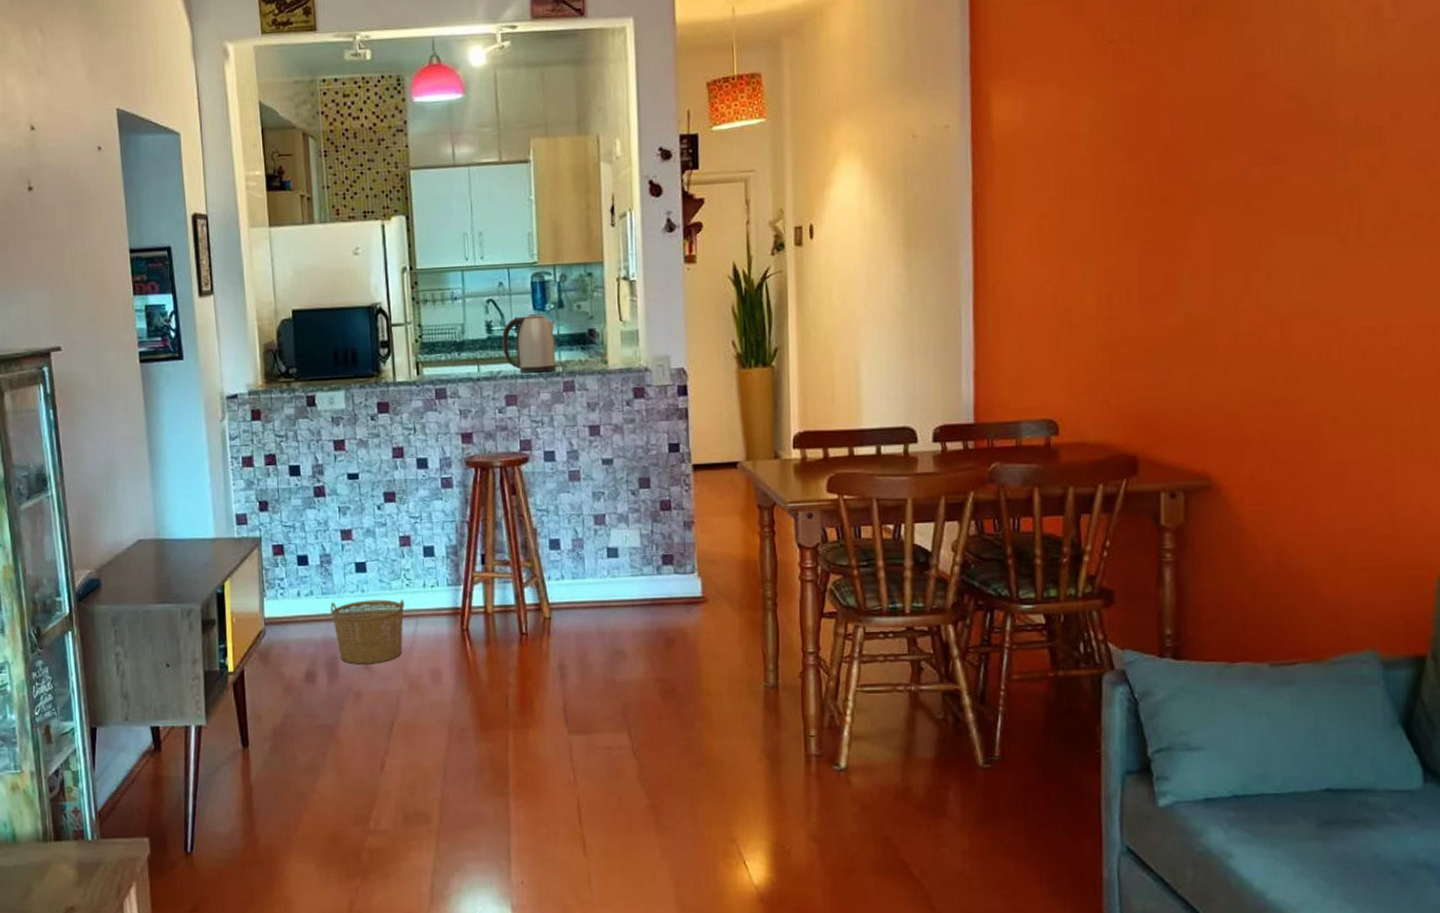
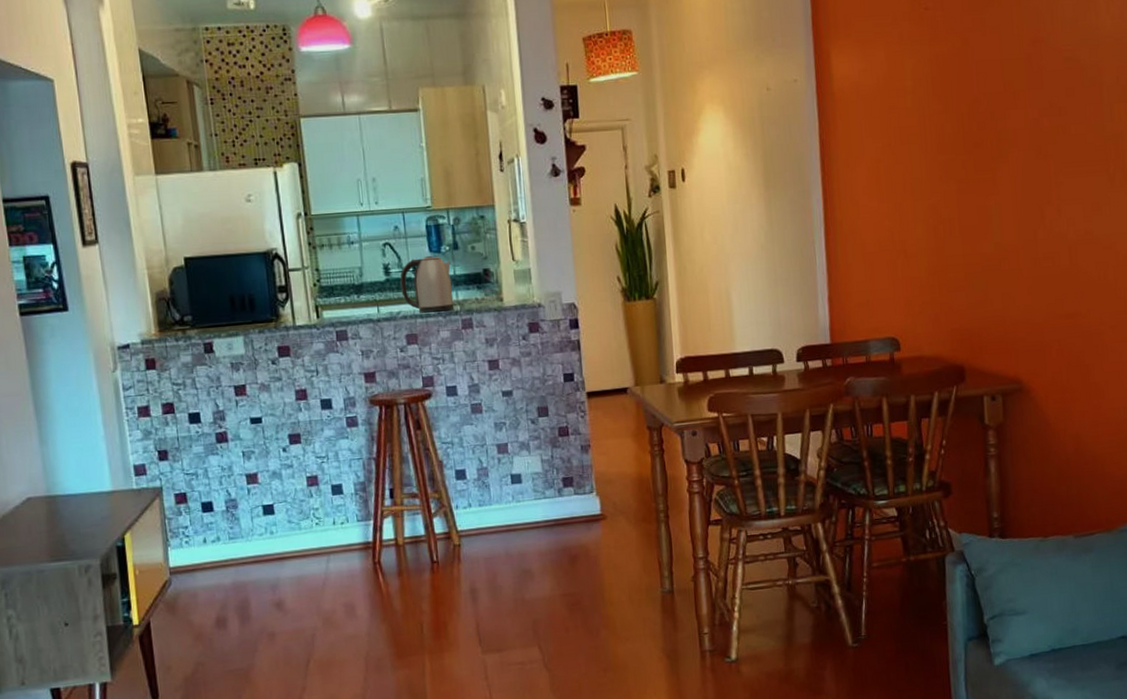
basket: present [330,599,405,665] -> none [238,538,315,606]

